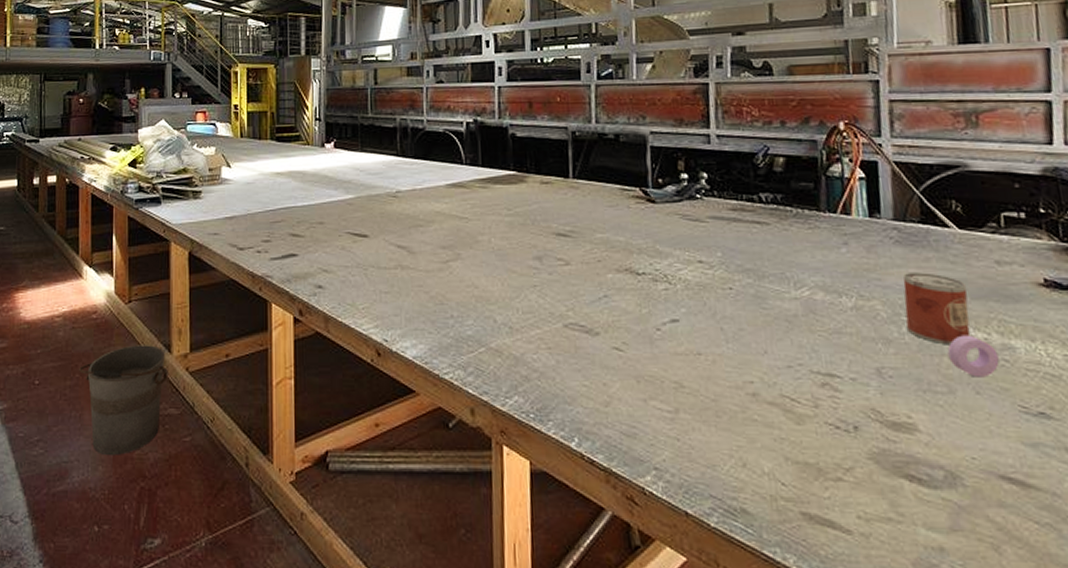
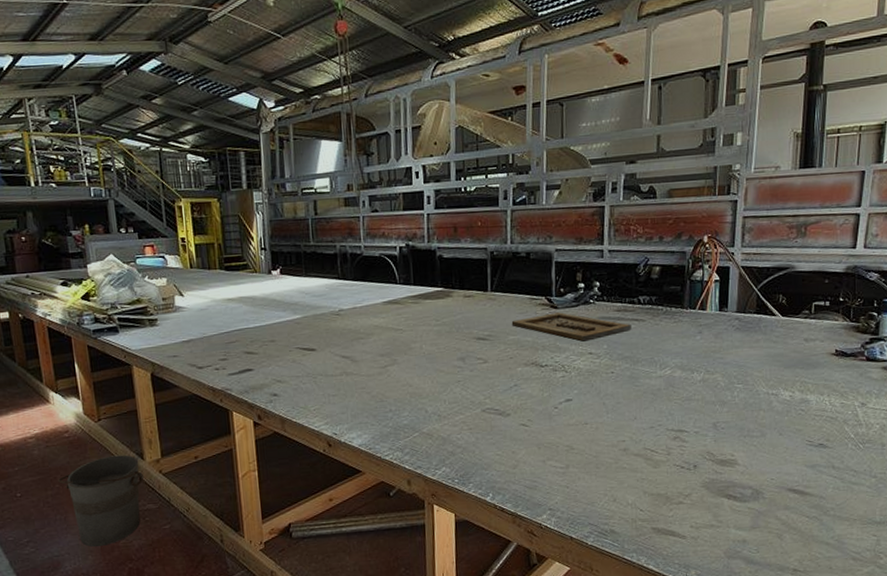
tool organizer: none [598,208,752,246] -> present [511,312,631,342]
can: present [903,272,971,345] -> none [738,350,783,403]
duct tape: present [947,335,1000,378] -> none [764,394,798,424]

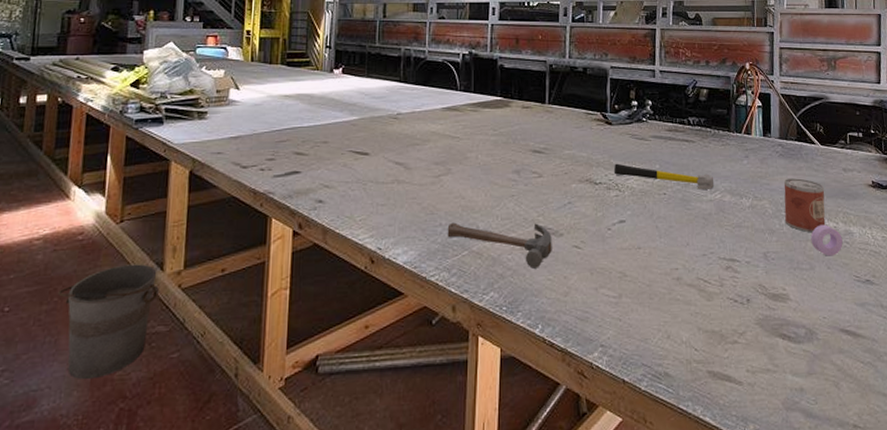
claw hammer: none [397,405,500,446] -> present [447,222,552,269]
tool organizer: present [511,312,631,342] -> none [567,129,682,160]
hammer: none [560,345,665,367] -> present [613,163,714,190]
can: none [738,350,783,403] -> present [784,178,826,233]
duct tape: none [764,394,798,424] -> present [810,224,843,256]

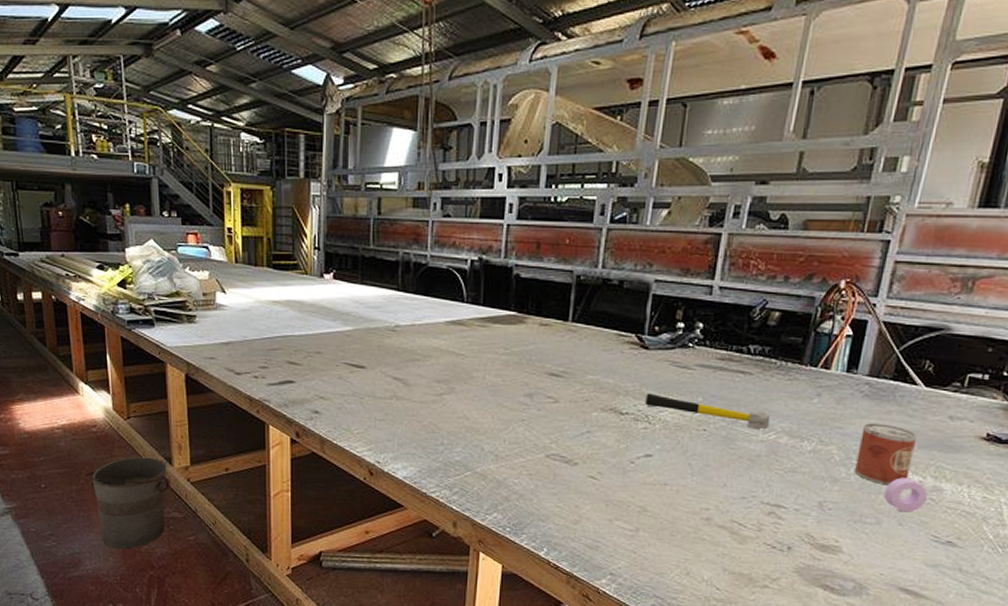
claw hammer: present [447,222,552,269] -> none [449,442,565,495]

